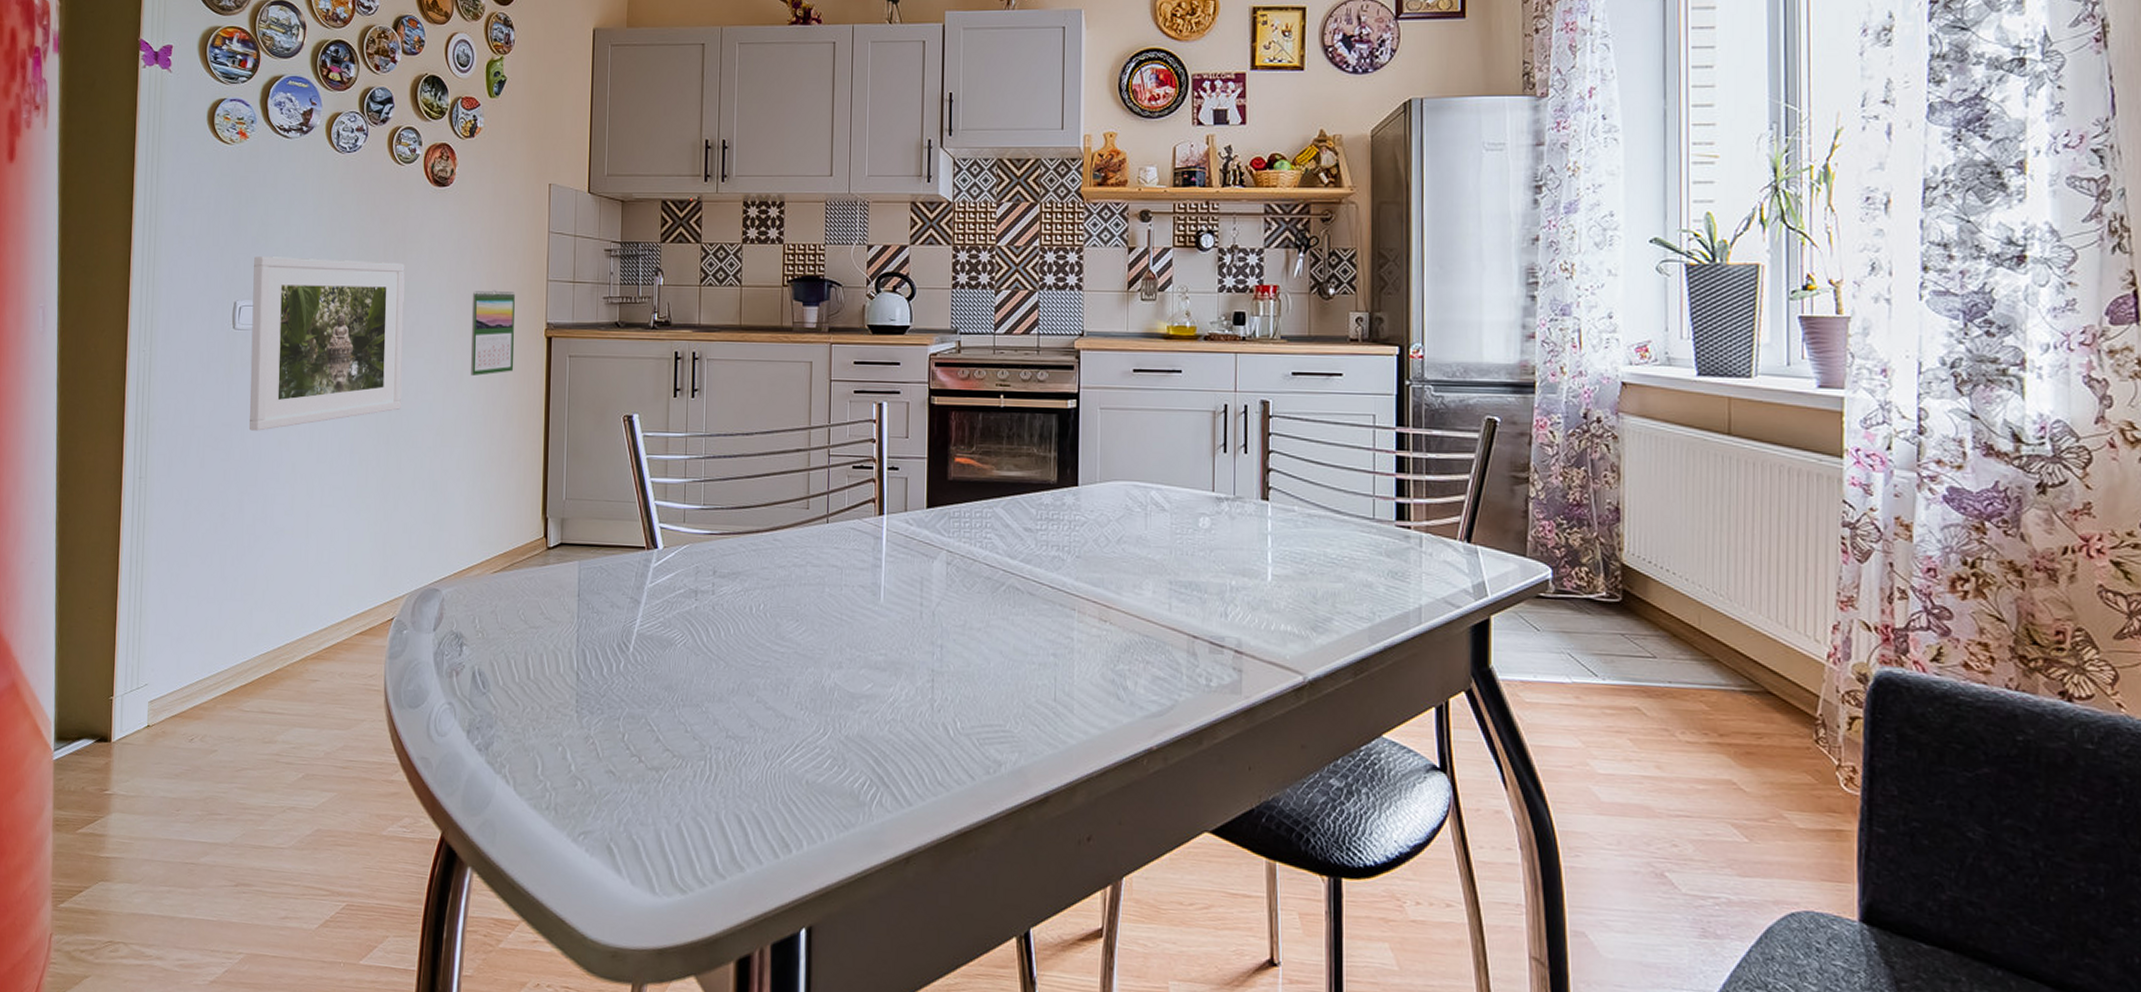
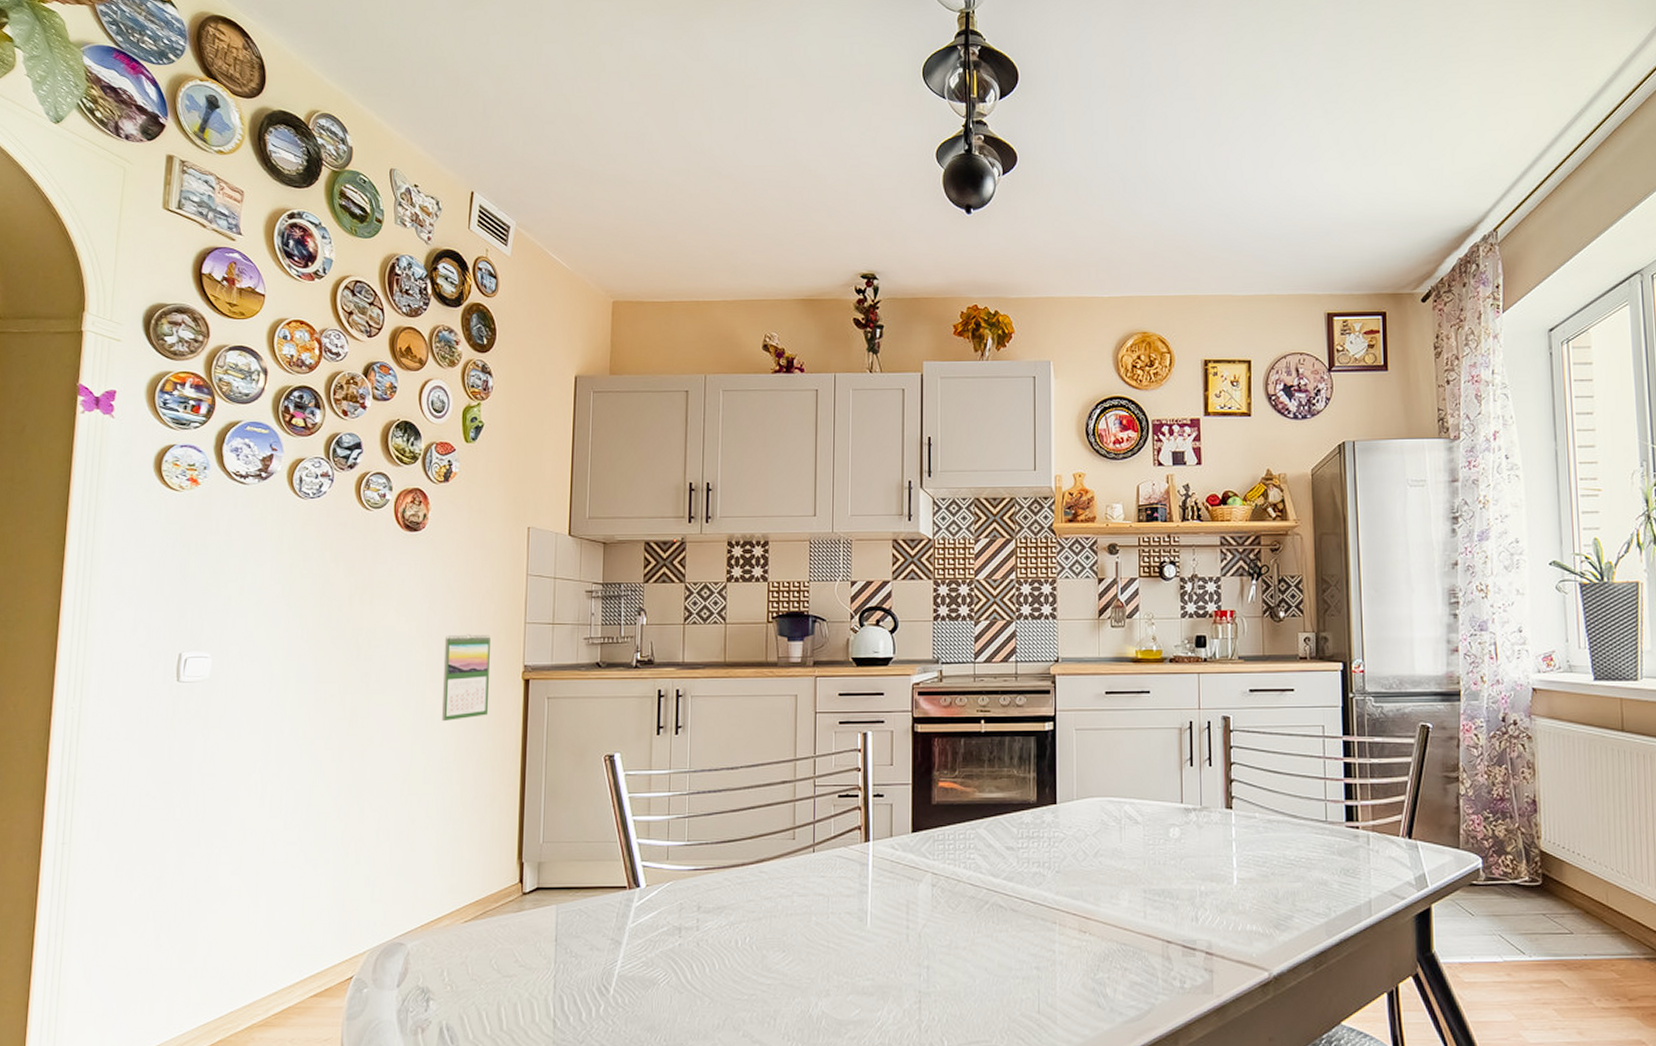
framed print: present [249,256,405,431] -> none [193,605,372,788]

